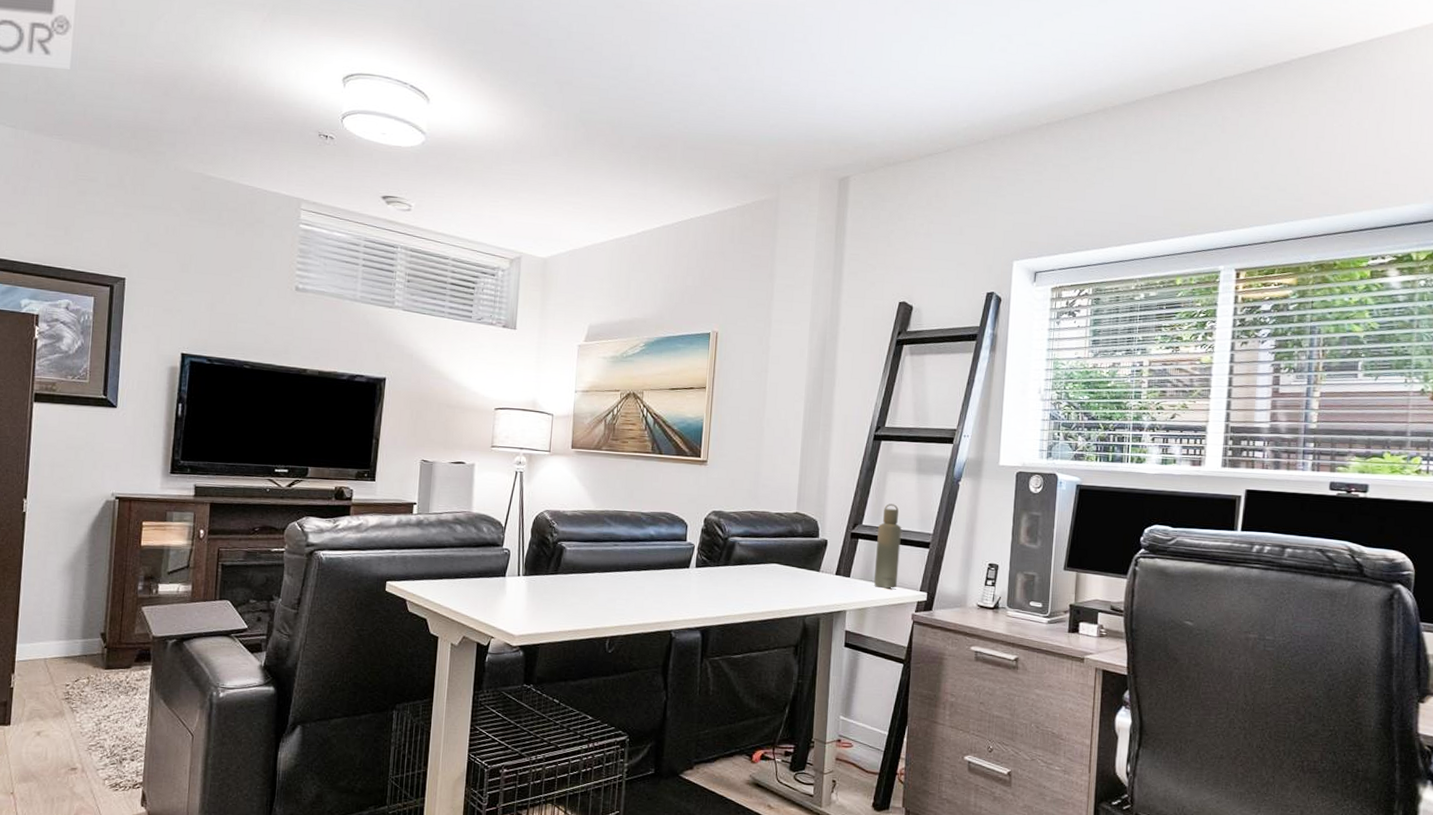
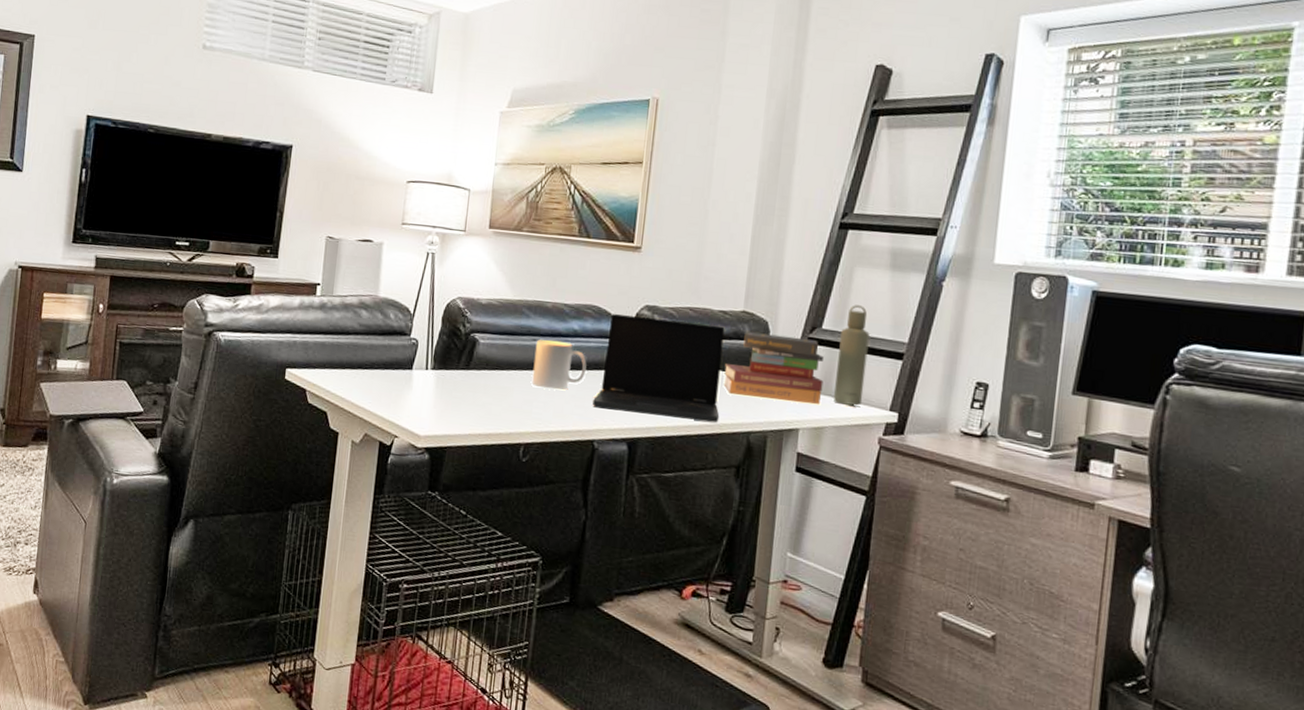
mug: none [614,544,663,588] -> present [531,339,587,390]
laptop: none [669,520,781,609] -> present [593,314,725,423]
books: none [781,530,865,590] -> present [723,332,824,405]

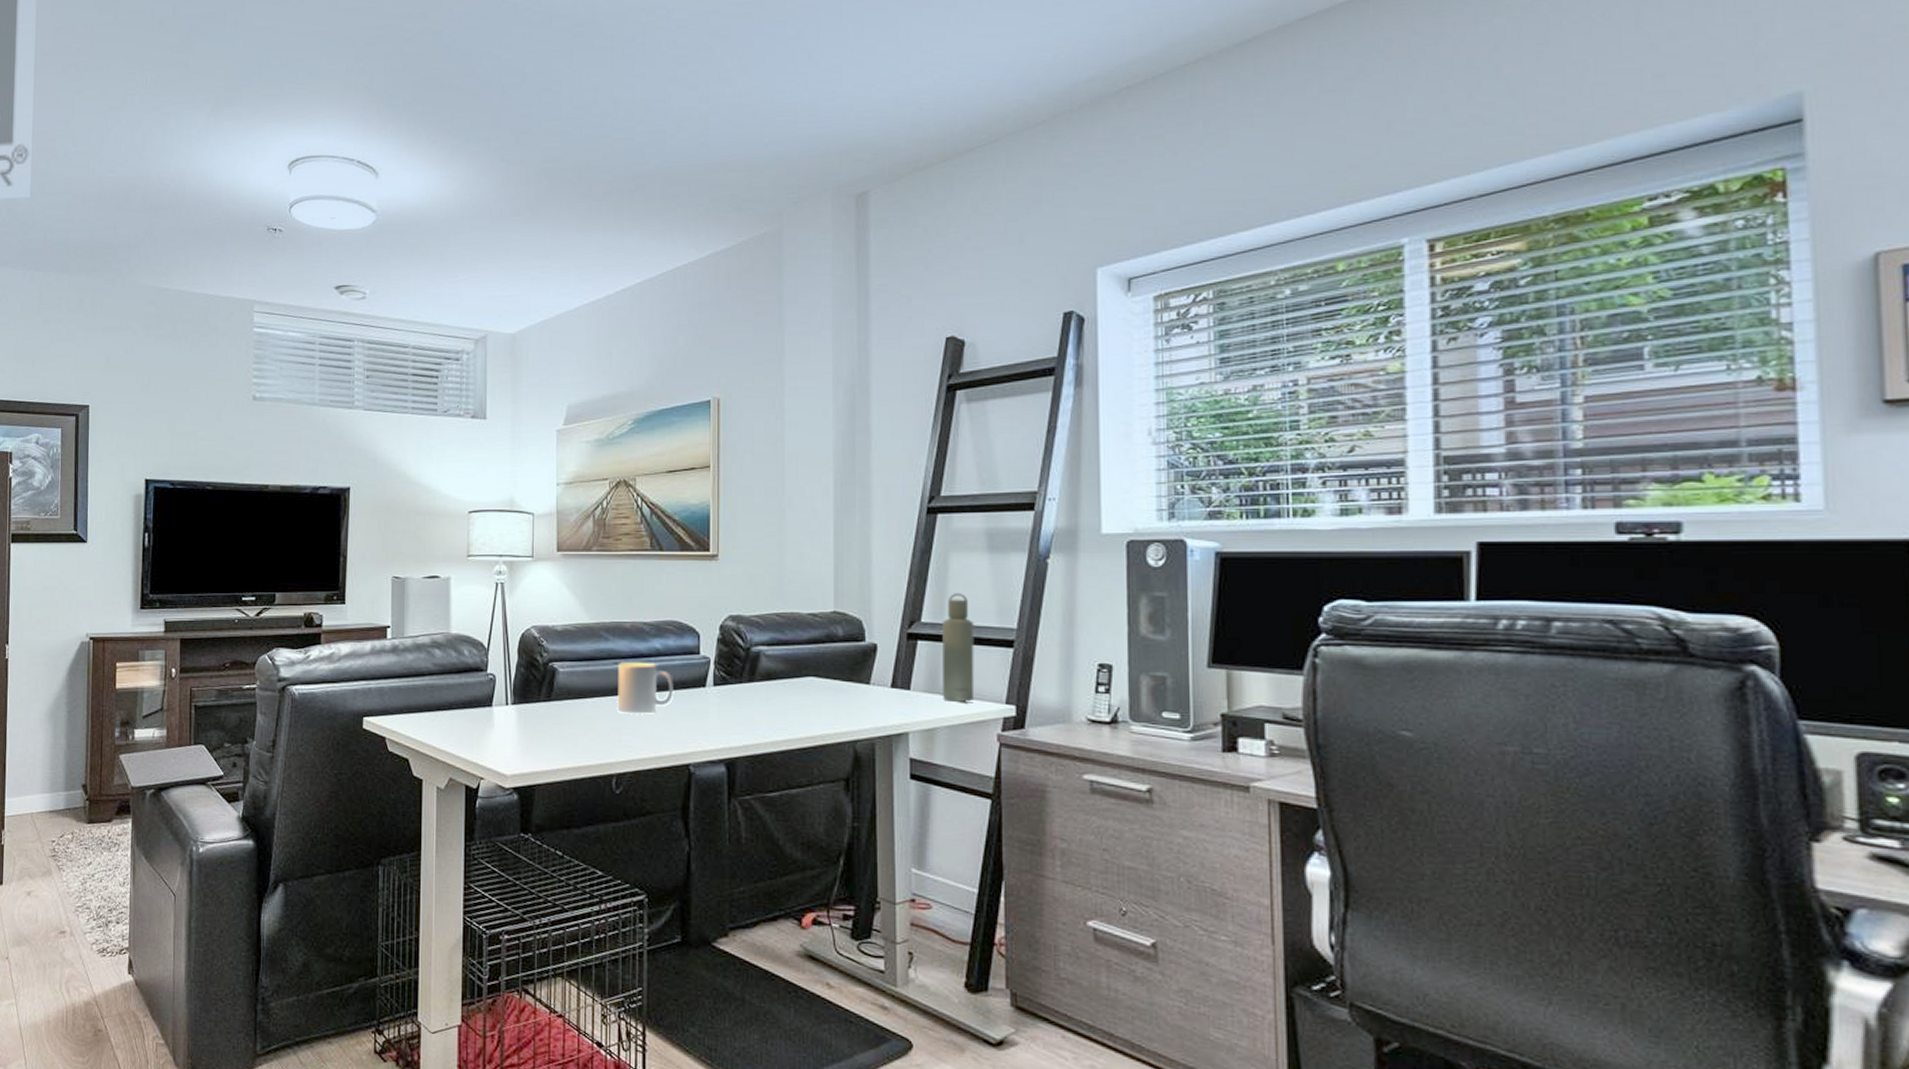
laptop: present [593,314,725,423] -> none [684,628,821,733]
books: present [723,332,824,405] -> none [821,633,929,705]

